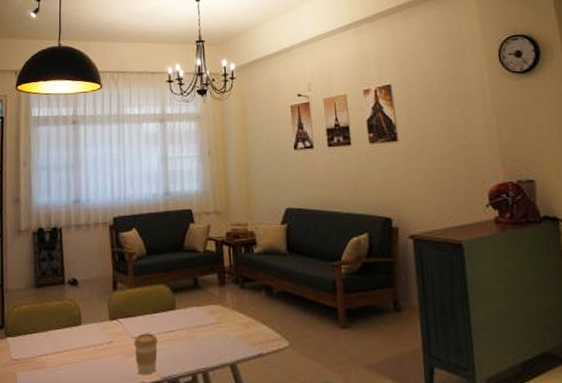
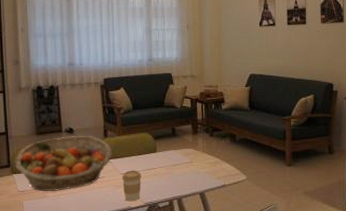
fruit basket: none [10,287,123,360] -> present [15,135,112,191]

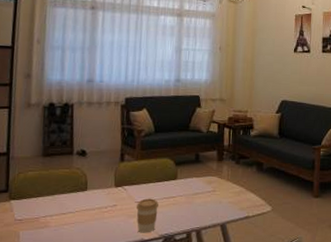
fruit basket: present [15,135,112,191] -> none [14,158,128,220]

